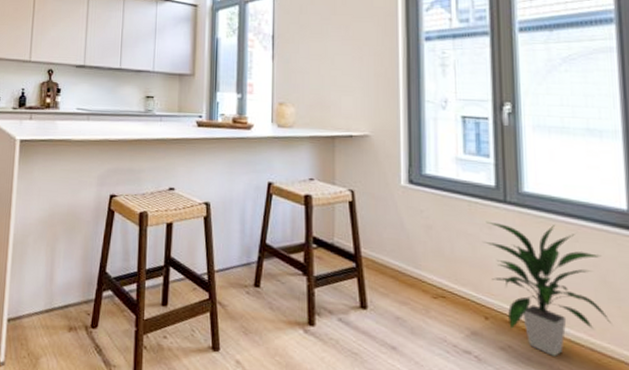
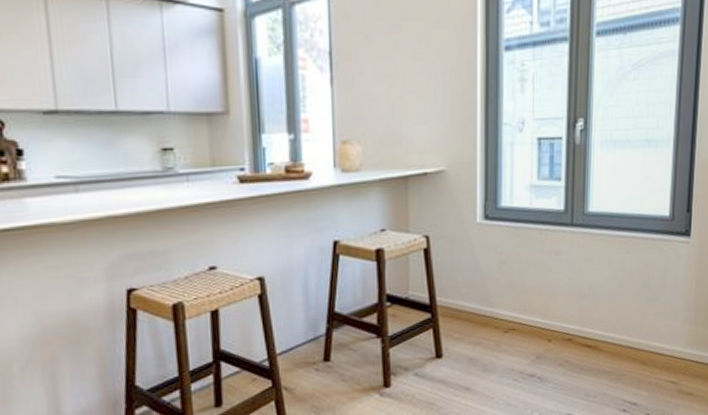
indoor plant: present [483,221,612,357] -> none [551,241,647,361]

